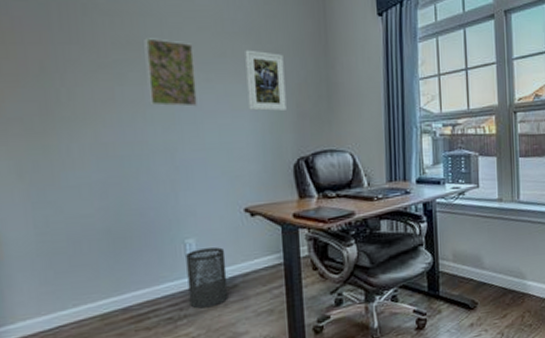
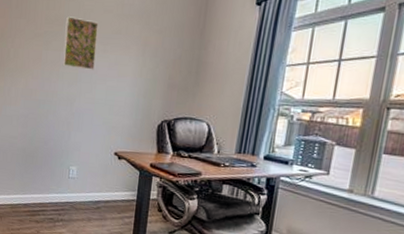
trash can: present [186,247,229,309] -> none [66,175,96,219]
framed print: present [245,49,287,112] -> none [131,29,165,82]

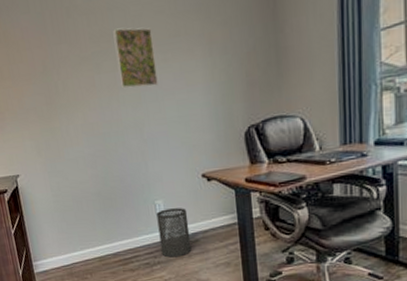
trash can: none [66,175,96,219] -> present [156,208,192,258]

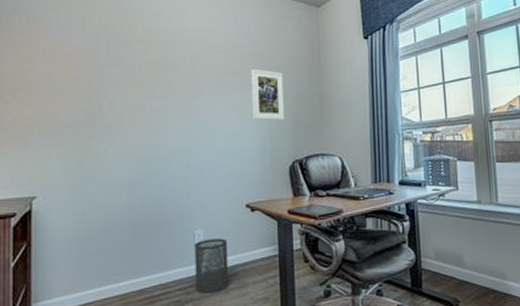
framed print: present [113,28,158,89] -> none [170,61,210,117]
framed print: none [196,25,237,85] -> present [251,69,284,121]

